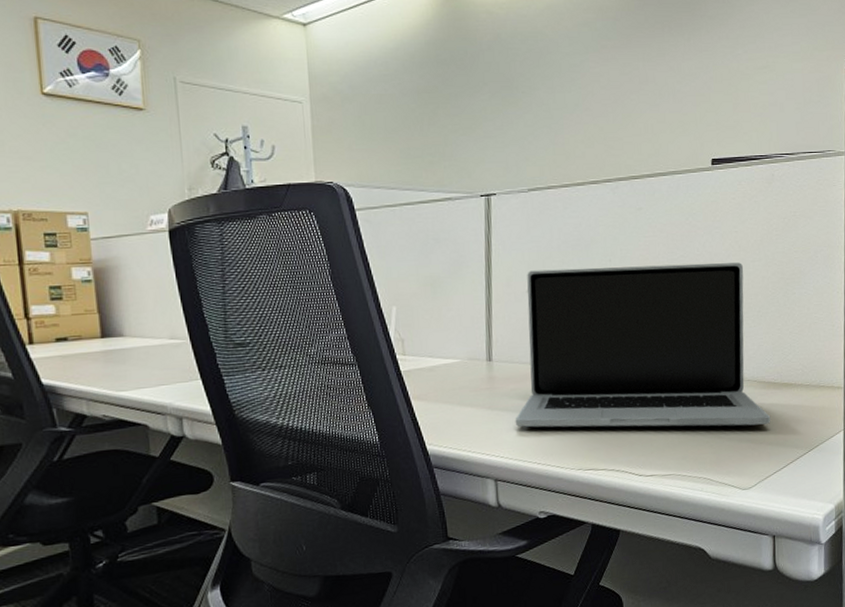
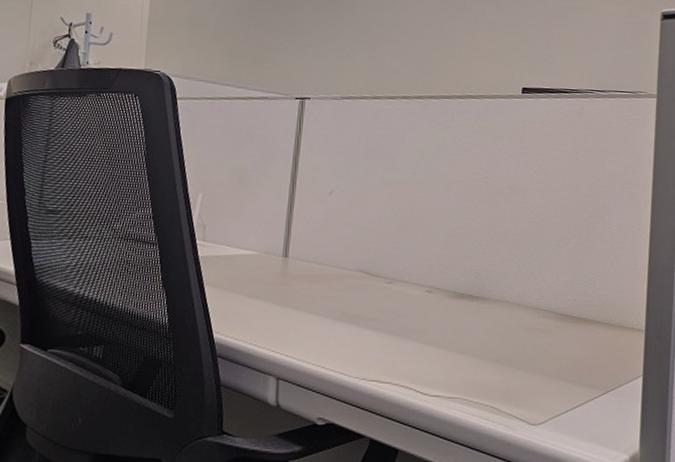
laptop: present [515,262,771,428] -> none [303,174,566,358]

